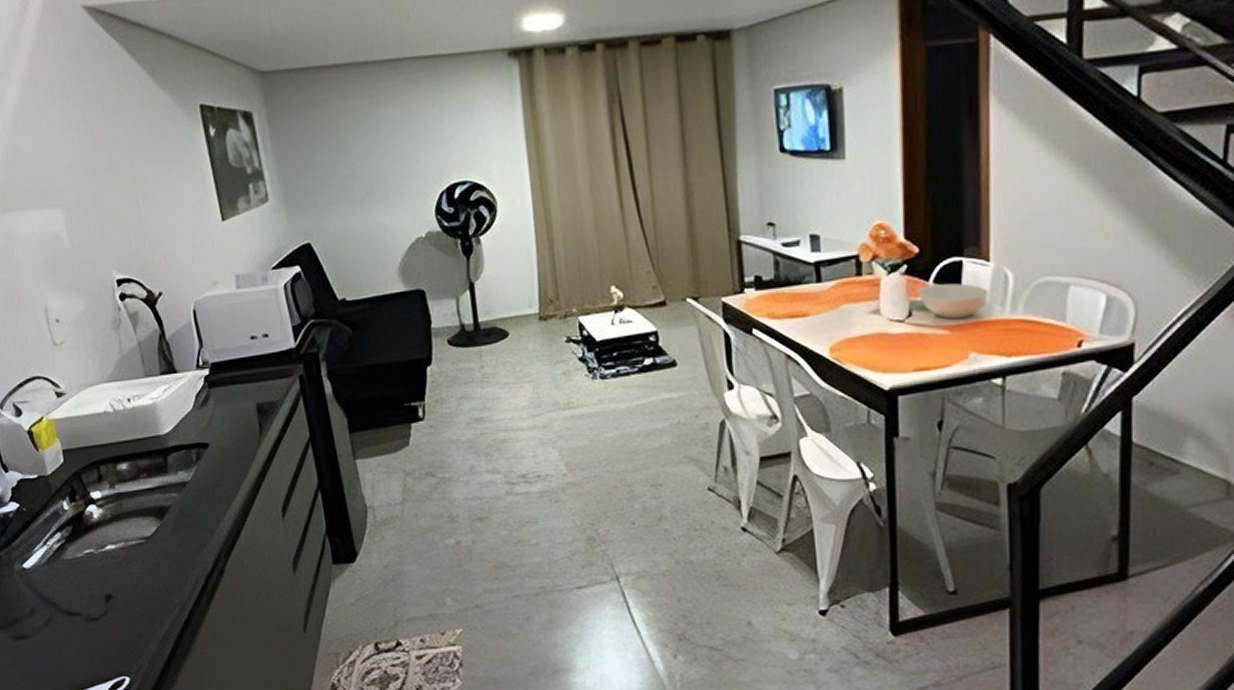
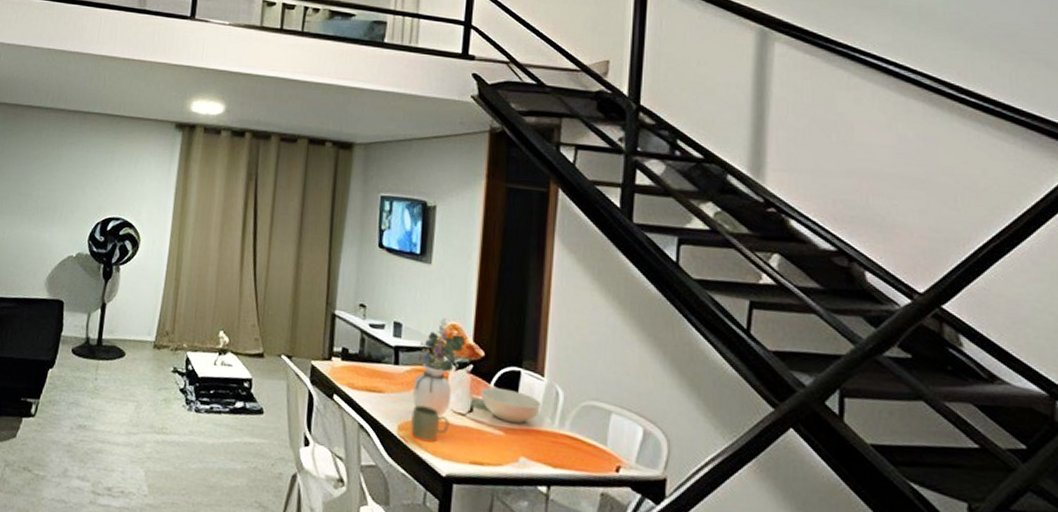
bouquet: none [841,219,896,329] -> present [412,318,466,417]
mug: none [843,320,887,360] -> present [410,405,450,443]

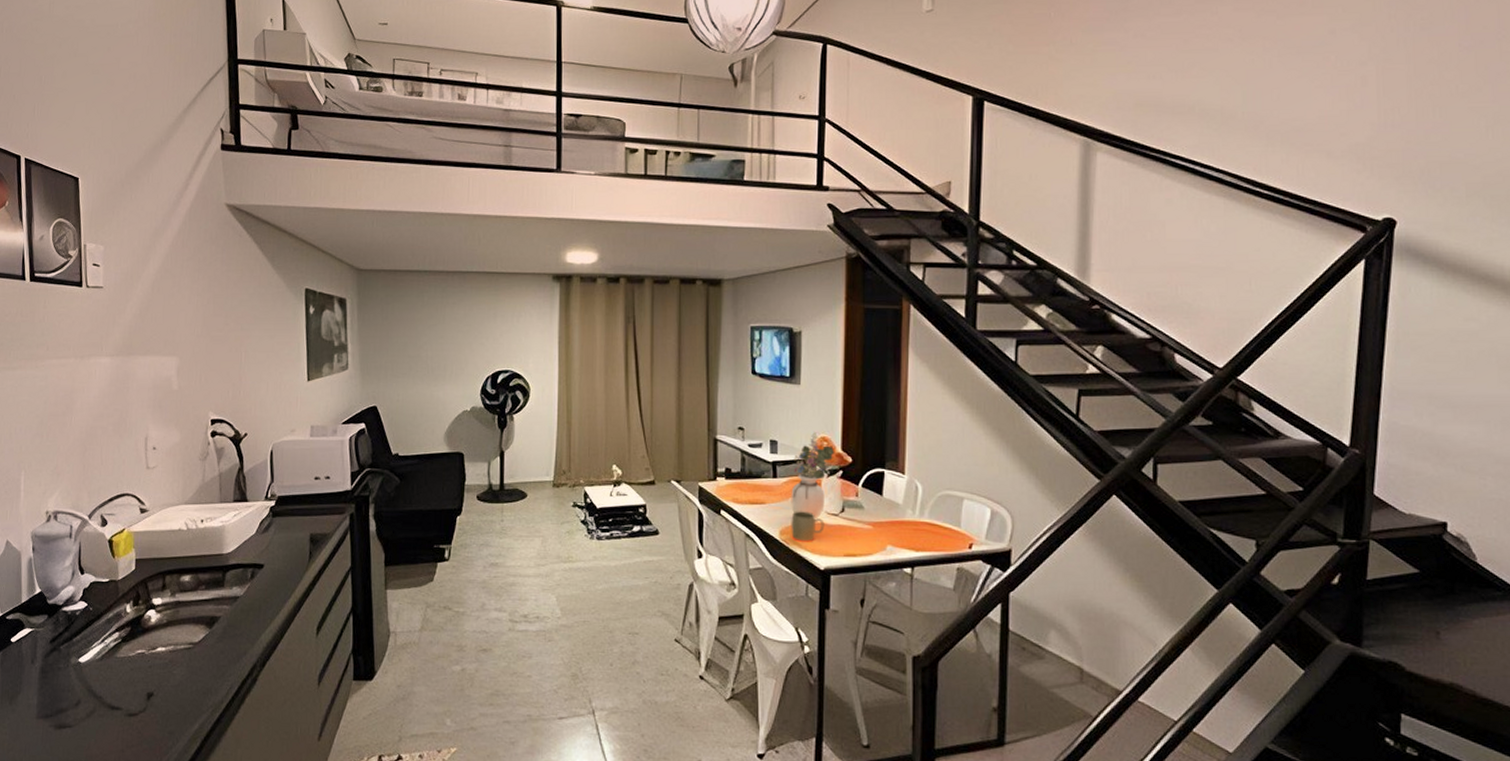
bowl: present [480,387,542,424] -> none [850,489,904,518]

